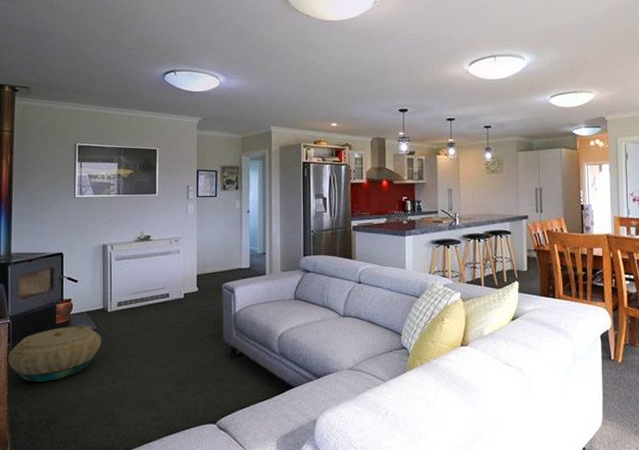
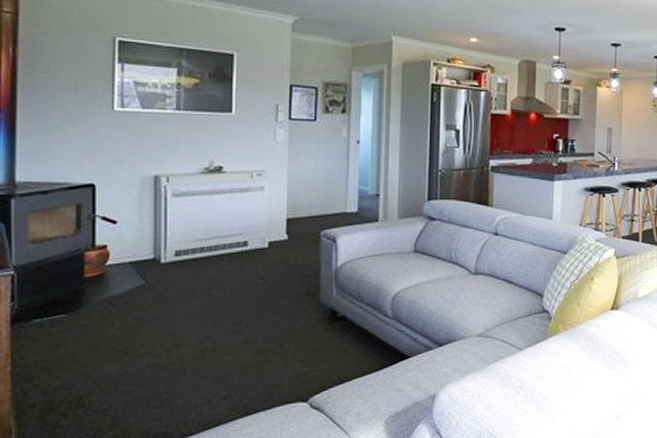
basket: present [7,325,101,382] -> none [10,279,151,352]

